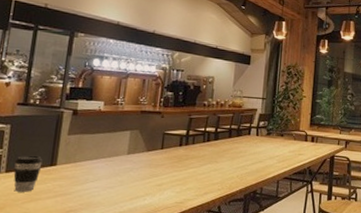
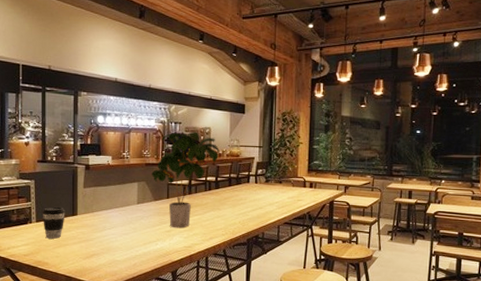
potted plant: none [147,80,222,182] -> present [152,131,220,229]

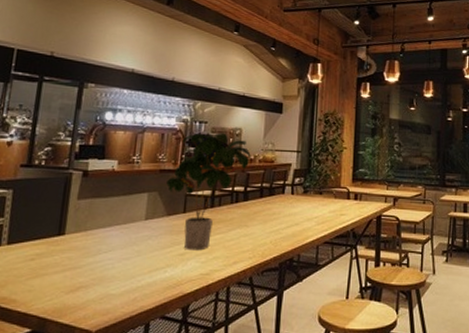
coffee cup: present [42,206,65,239] -> none [16,224,50,267]

